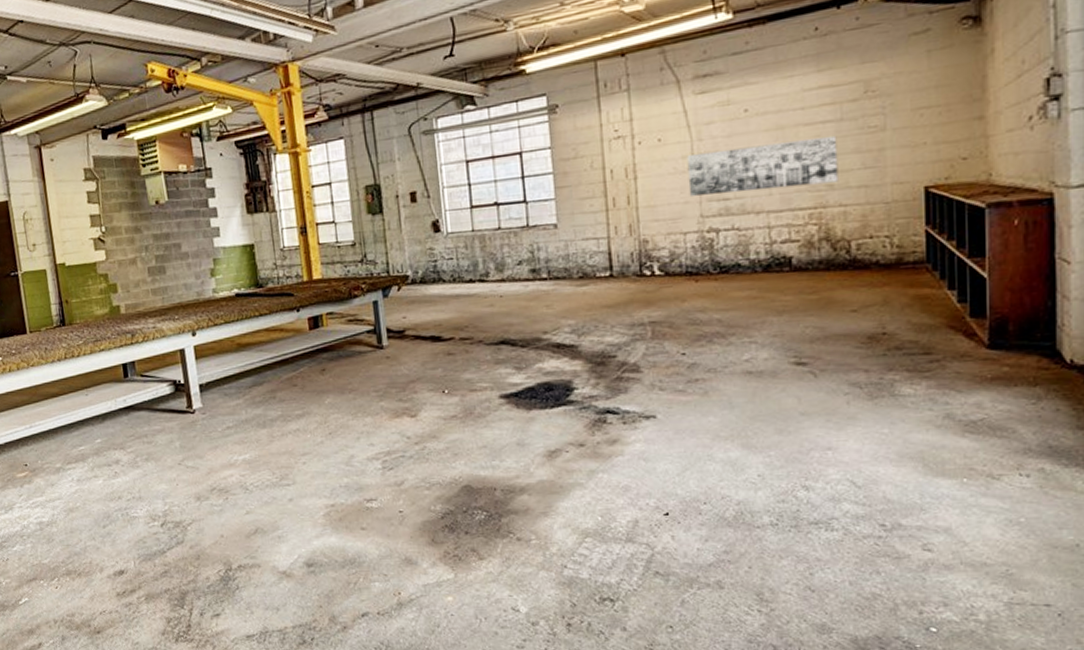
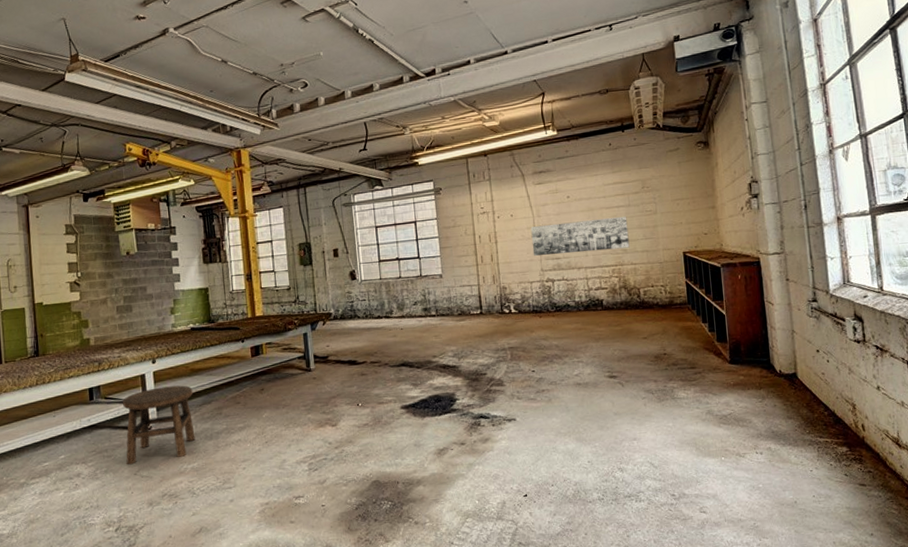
stool: none [161,362,246,453] -> present [123,385,196,465]

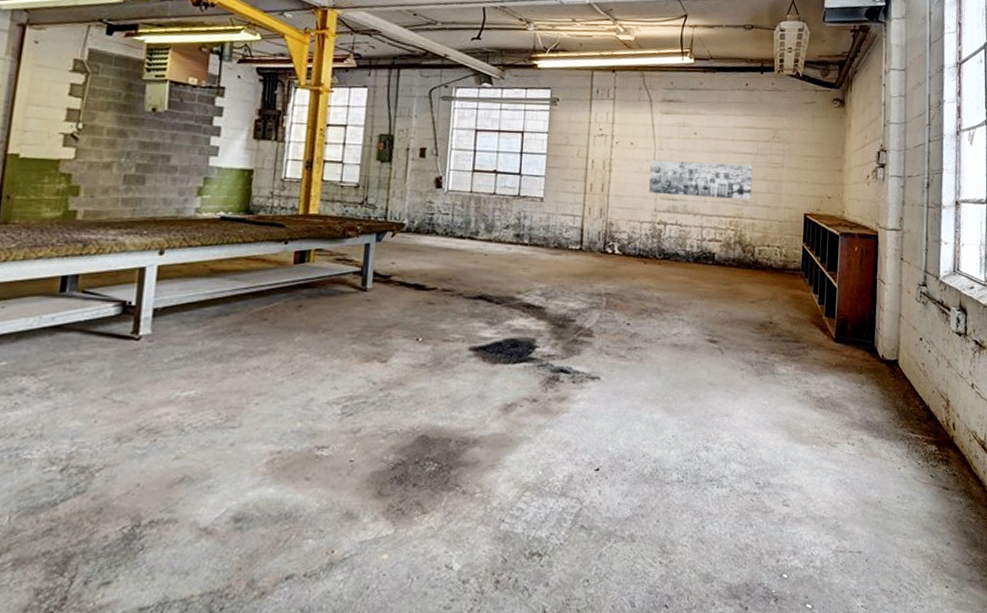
stool: present [123,385,196,465] -> none [95,286,208,384]

